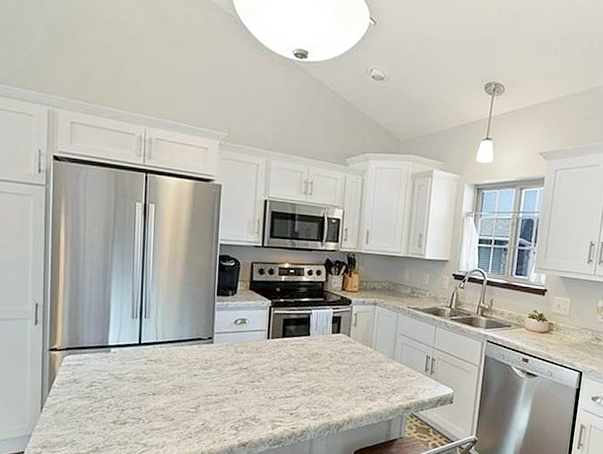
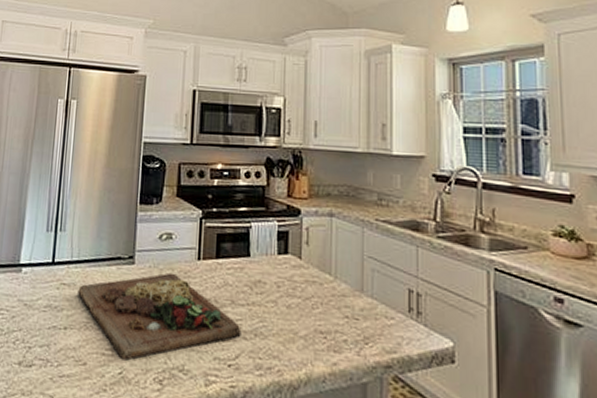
cutting board: none [164,349,301,415] -> present [78,273,241,361]

